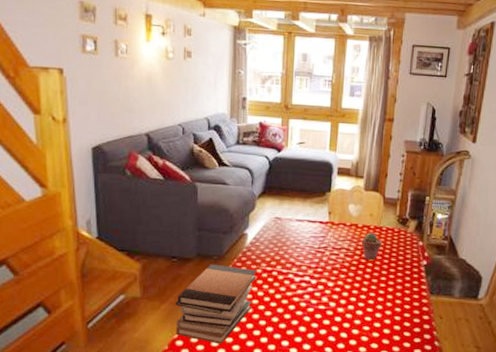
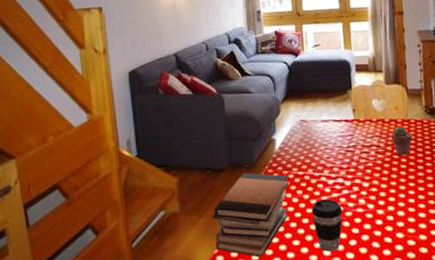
coffee cup: none [275,295,306,343] -> present [311,199,343,252]

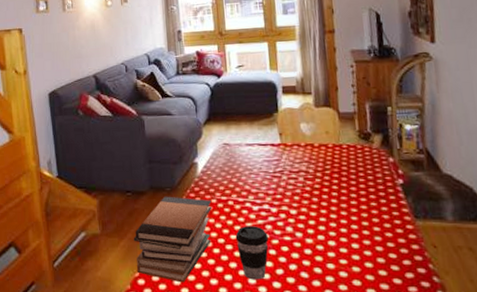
potted succulent: present [390,126,413,156] -> none [320,152,345,183]

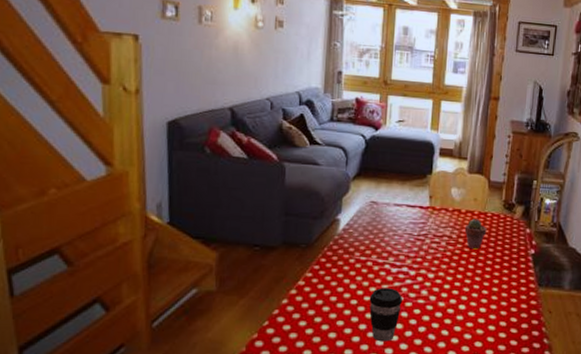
book stack: present [133,196,212,283] -> none [255,253,350,345]
potted succulent: none [320,152,345,183] -> present [464,219,487,250]

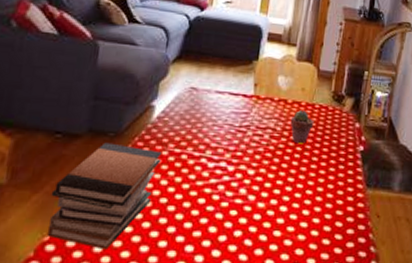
book stack: none [255,253,350,345] -> present [46,142,162,250]
coffee cup: present [369,288,403,342] -> none [180,185,219,248]

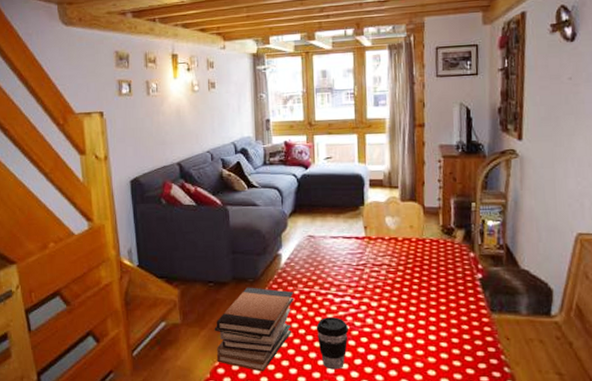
coffee cup: none [180,185,219,248] -> present [316,317,349,370]
potted succulent: present [290,110,314,144] -> none [403,246,427,277]

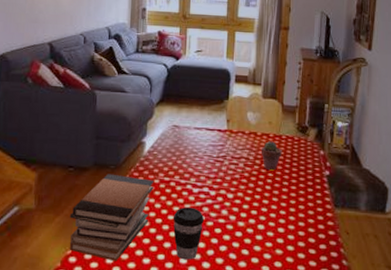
potted succulent: none [403,246,427,277] -> present [261,141,282,171]

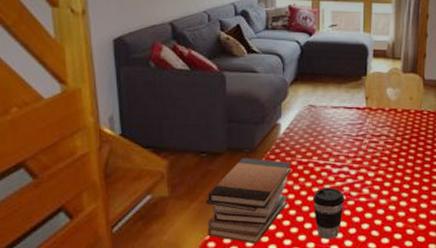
potted succulent: present [261,141,282,171] -> none [401,117,424,147]

